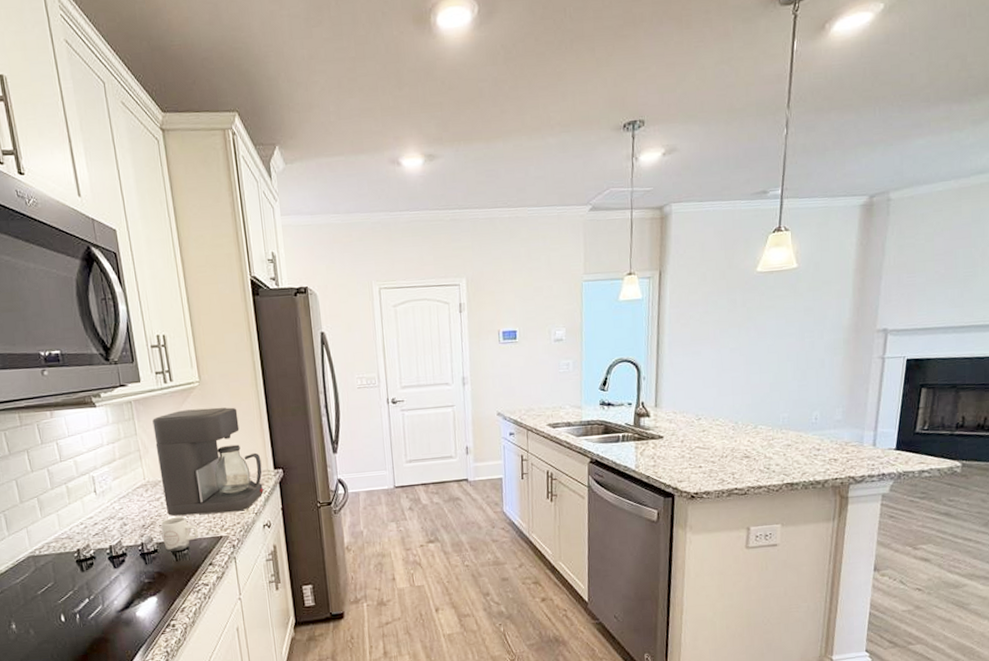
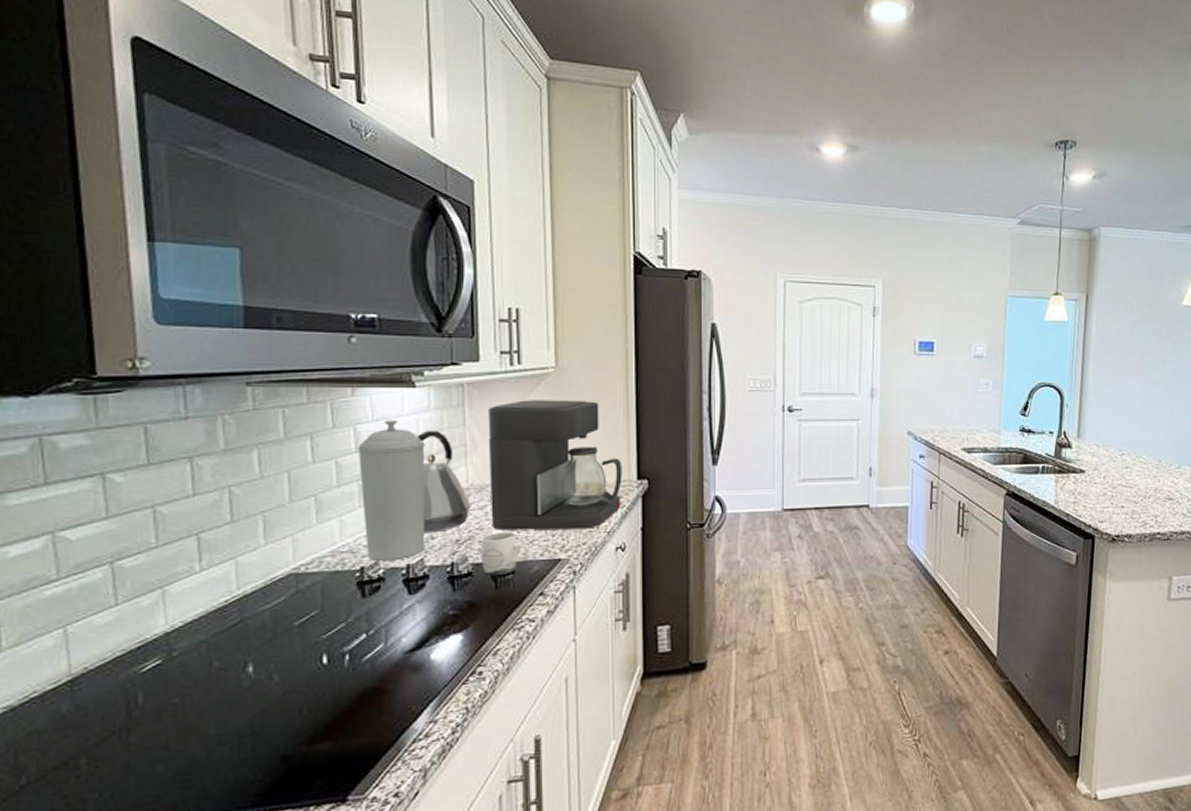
canister: none [61,434,121,545] -> present [357,419,426,562]
kettle: none [103,441,150,522] -> present [417,431,471,534]

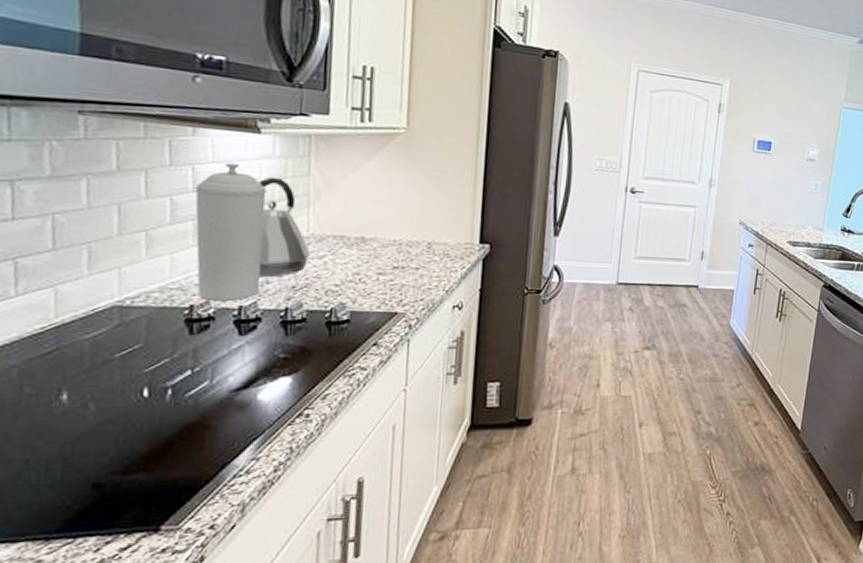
mug: present [480,530,531,577] -> none [316,281,368,325]
coffee maker: present [488,400,622,531] -> none [329,157,466,286]

